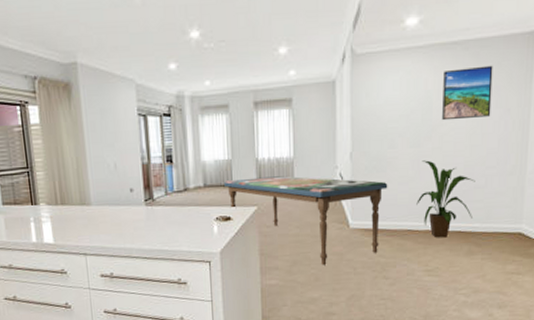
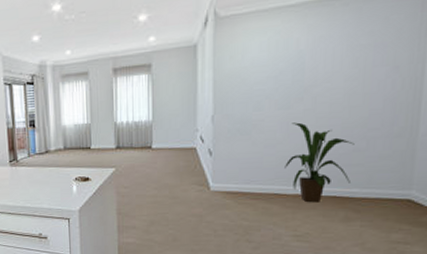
dining table: present [224,176,388,266] -> none [83,139,253,226]
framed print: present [442,65,493,121] -> none [316,20,379,81]

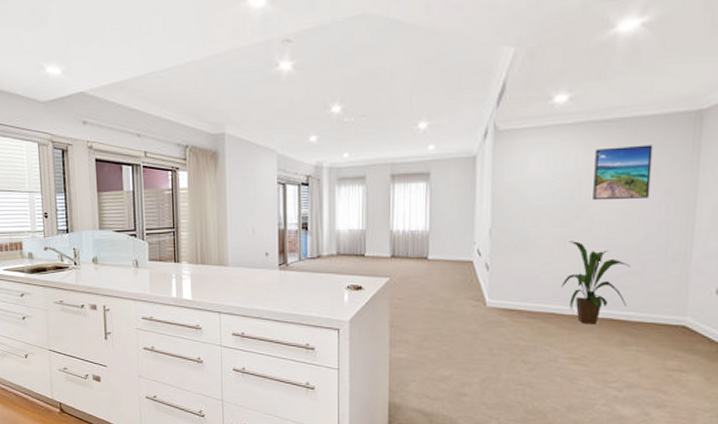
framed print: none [316,20,379,81] -> present [593,144,653,201]

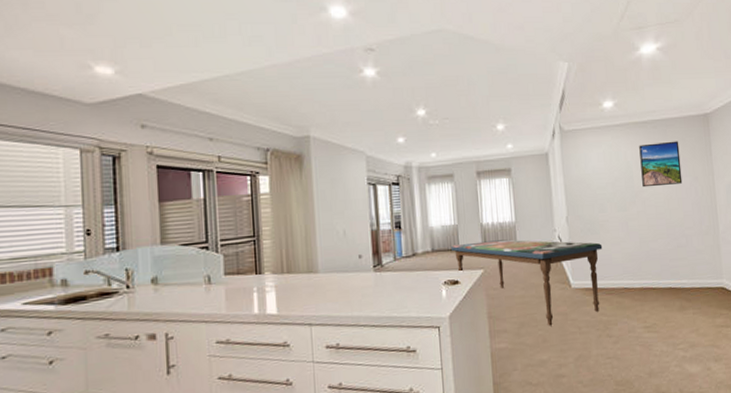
dining table: none [357,249,530,343] -> present [451,239,603,326]
house plant: present [561,241,630,325] -> none [629,222,680,295]

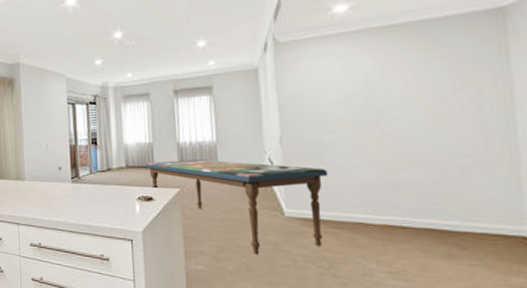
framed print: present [639,141,683,188] -> none [386,45,456,105]

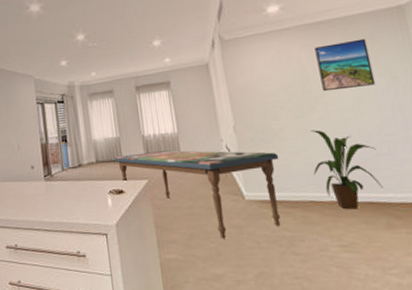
house plant: none [367,146,448,235] -> present [310,130,383,210]
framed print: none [386,45,456,105] -> present [314,38,376,92]

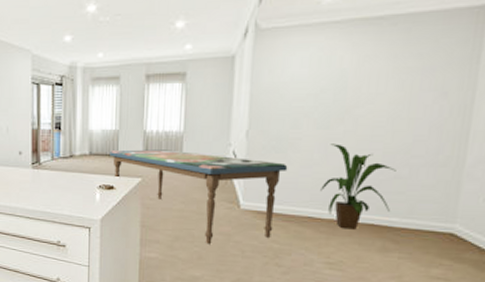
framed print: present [314,38,376,92] -> none [358,43,429,102]

